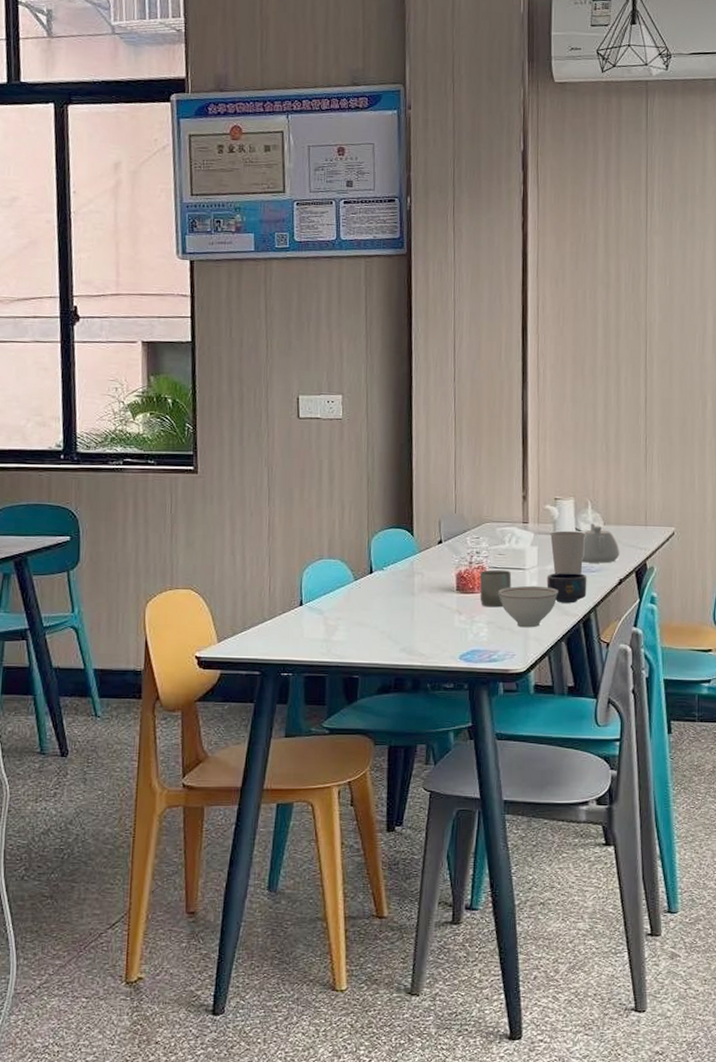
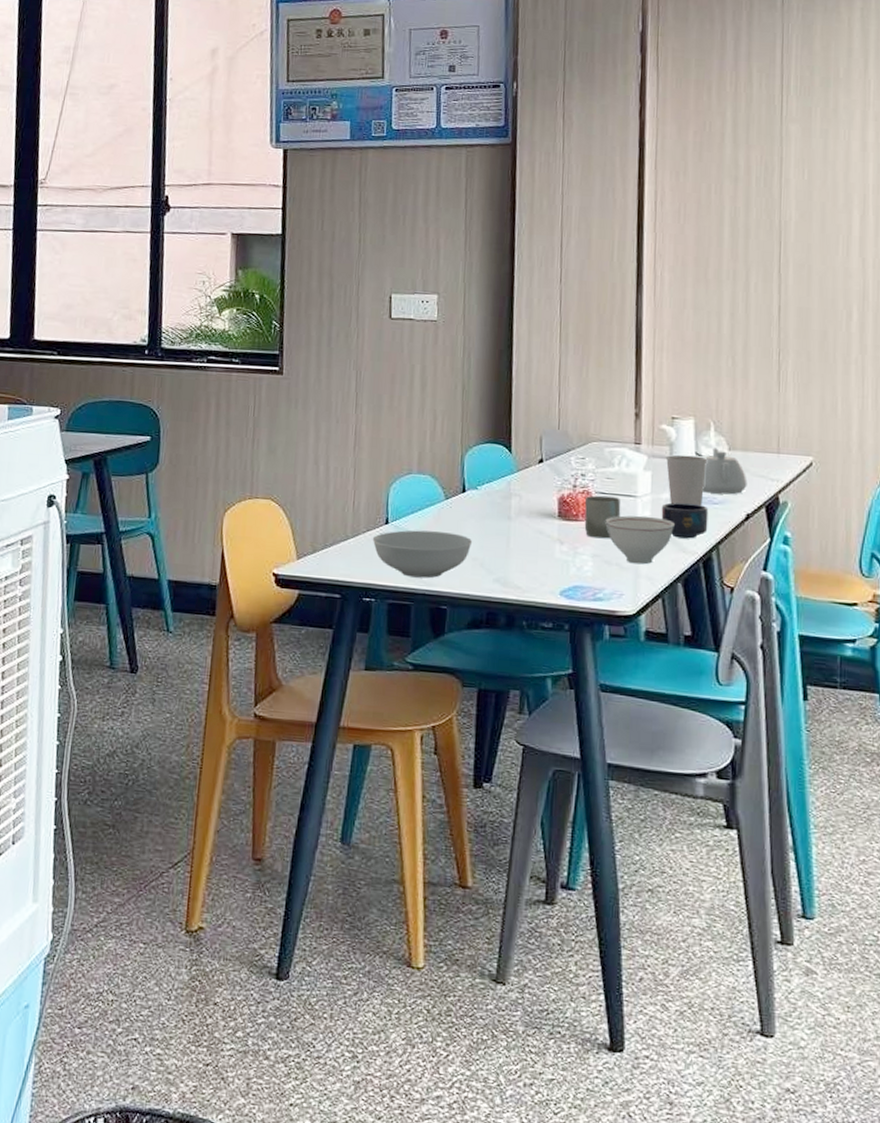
bowl: none [288,609,381,652] -> present [372,530,473,579]

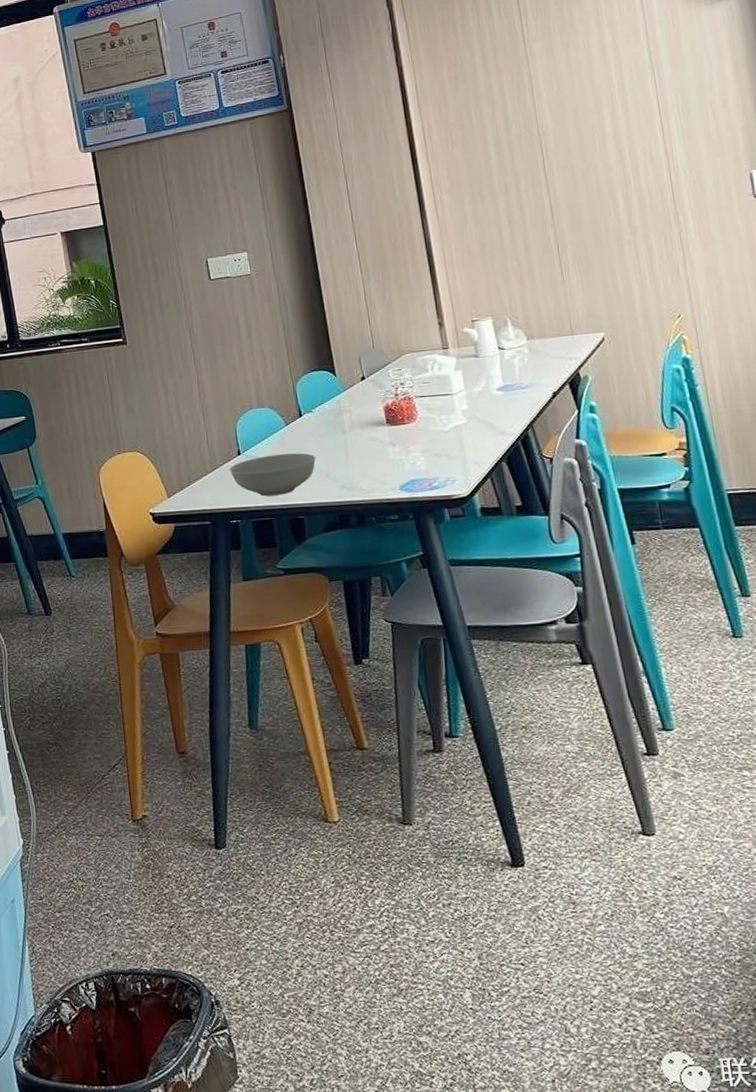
cup: present [584,495,621,539] -> none [408,397,442,436]
bowl: present [605,515,675,565] -> none [428,409,491,453]
mug: present [661,502,709,539] -> none [476,391,521,424]
cup: present [666,454,707,506] -> none [473,349,512,395]
teapot: present [702,448,747,495] -> none [507,340,549,381]

